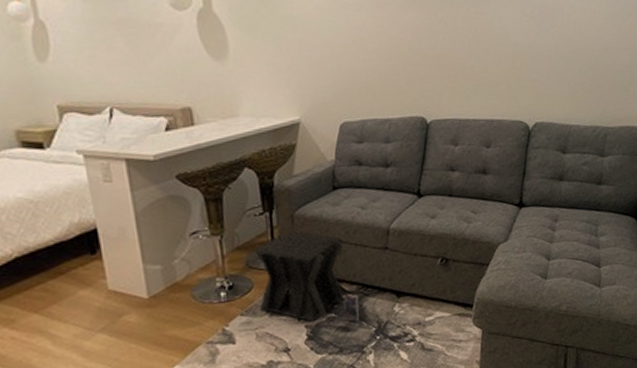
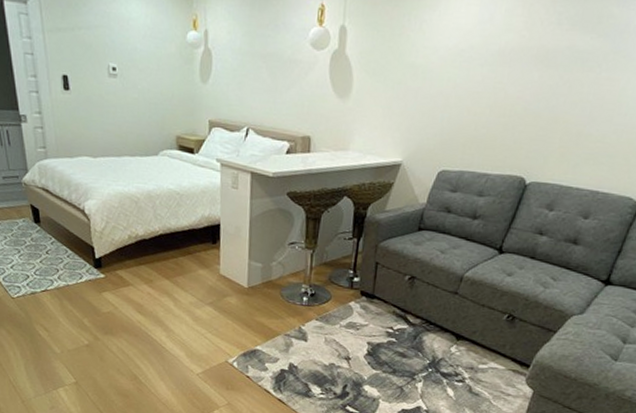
side table: present [254,230,360,322] -> none [332,258,420,352]

